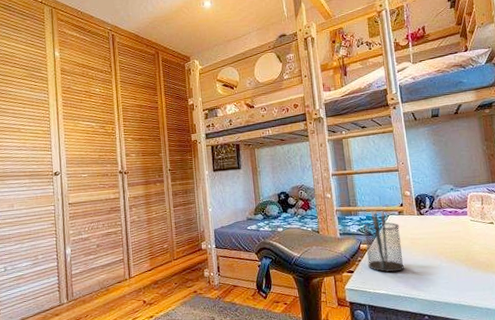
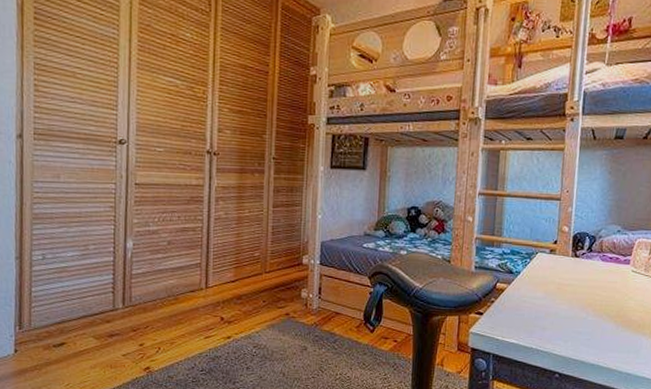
pencil holder: present [363,209,404,273] -> none [501,243,548,320]

